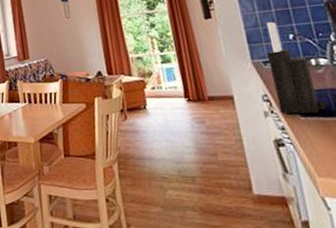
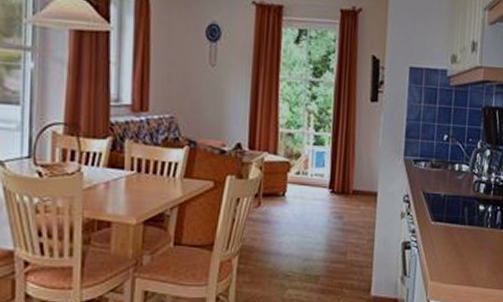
knife block: present [266,21,326,114] -> none [415,117,455,218]

